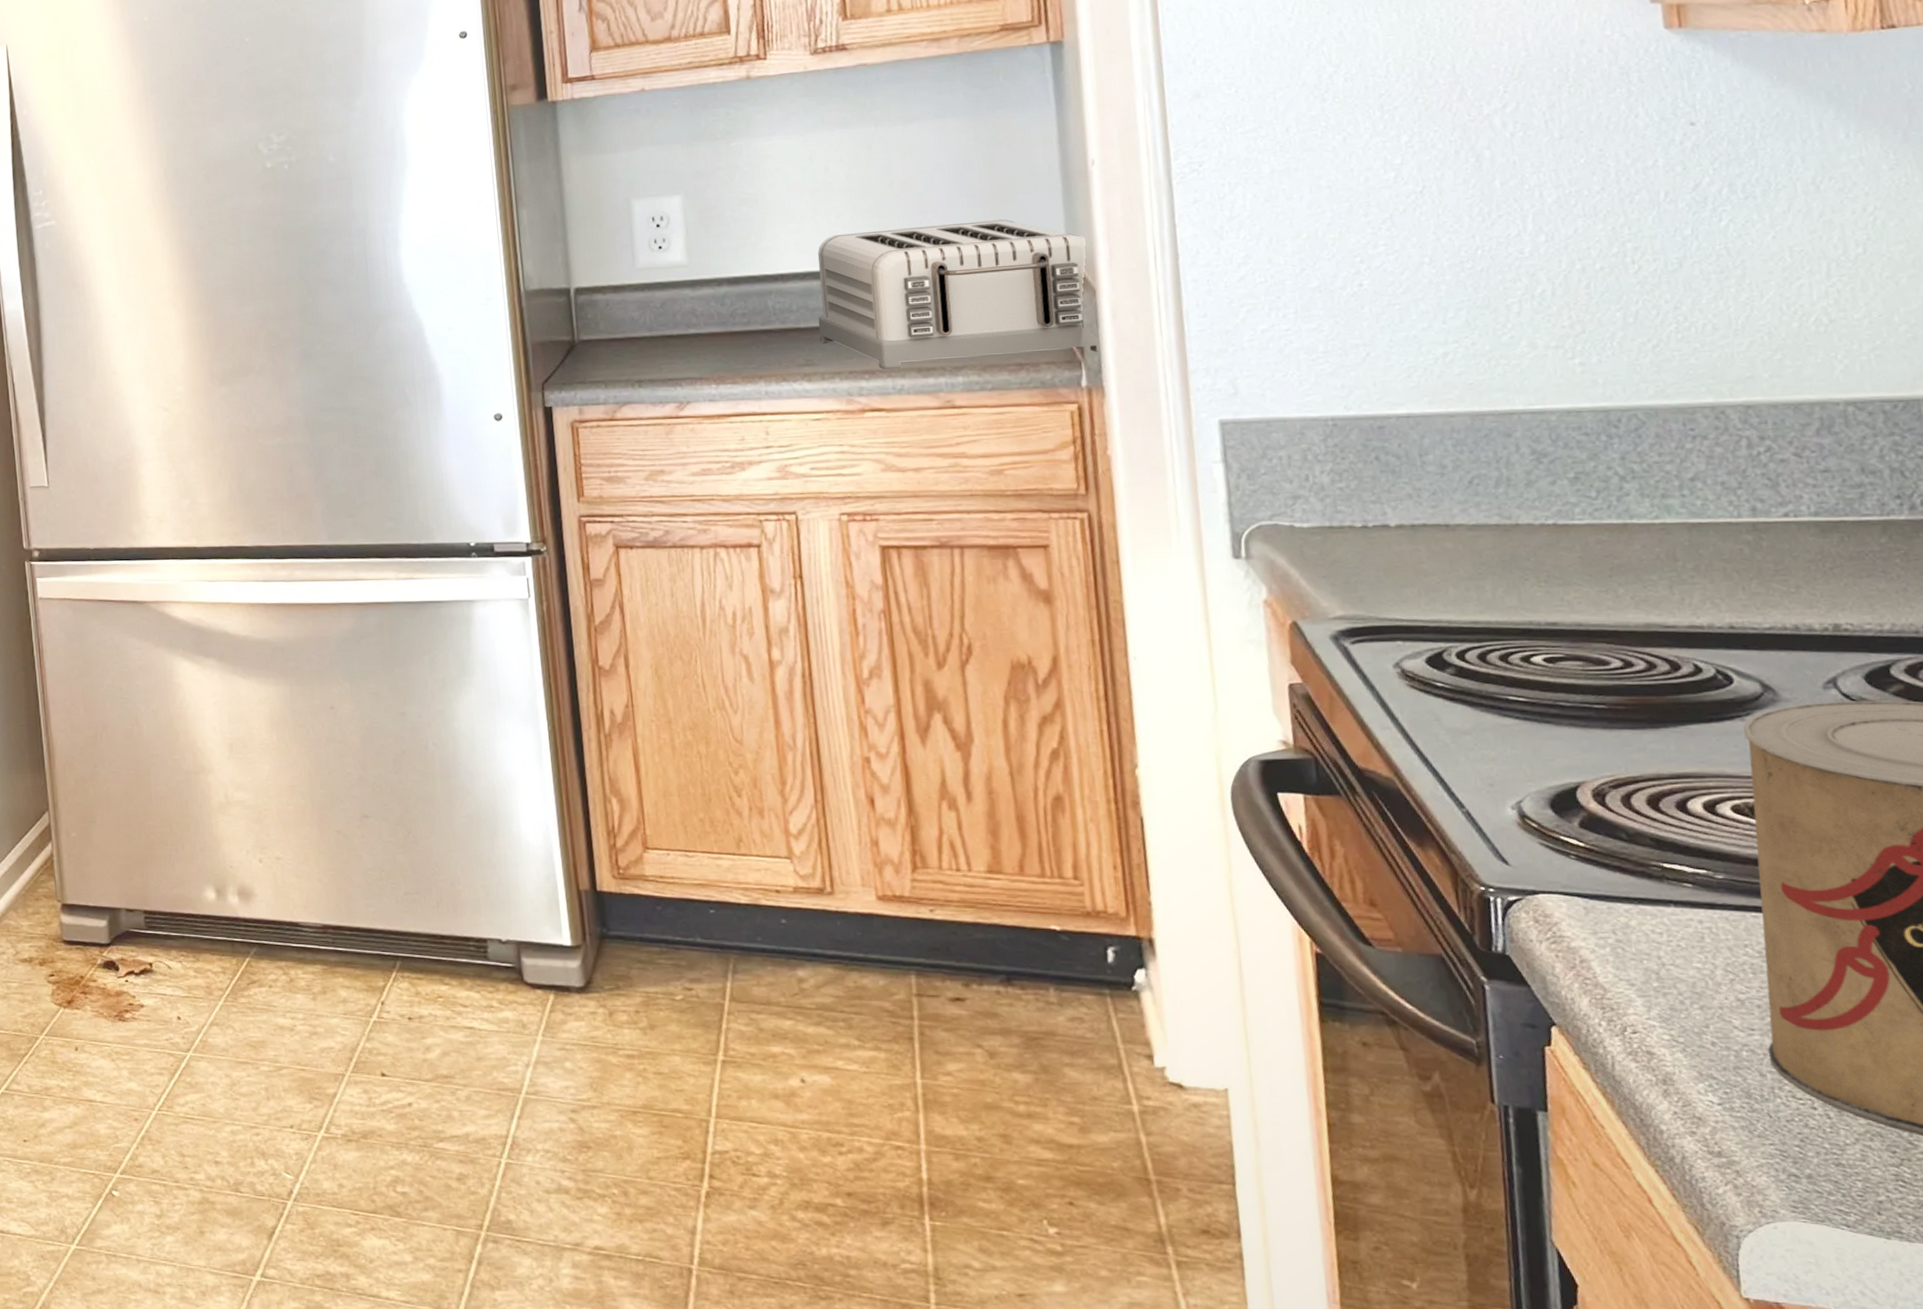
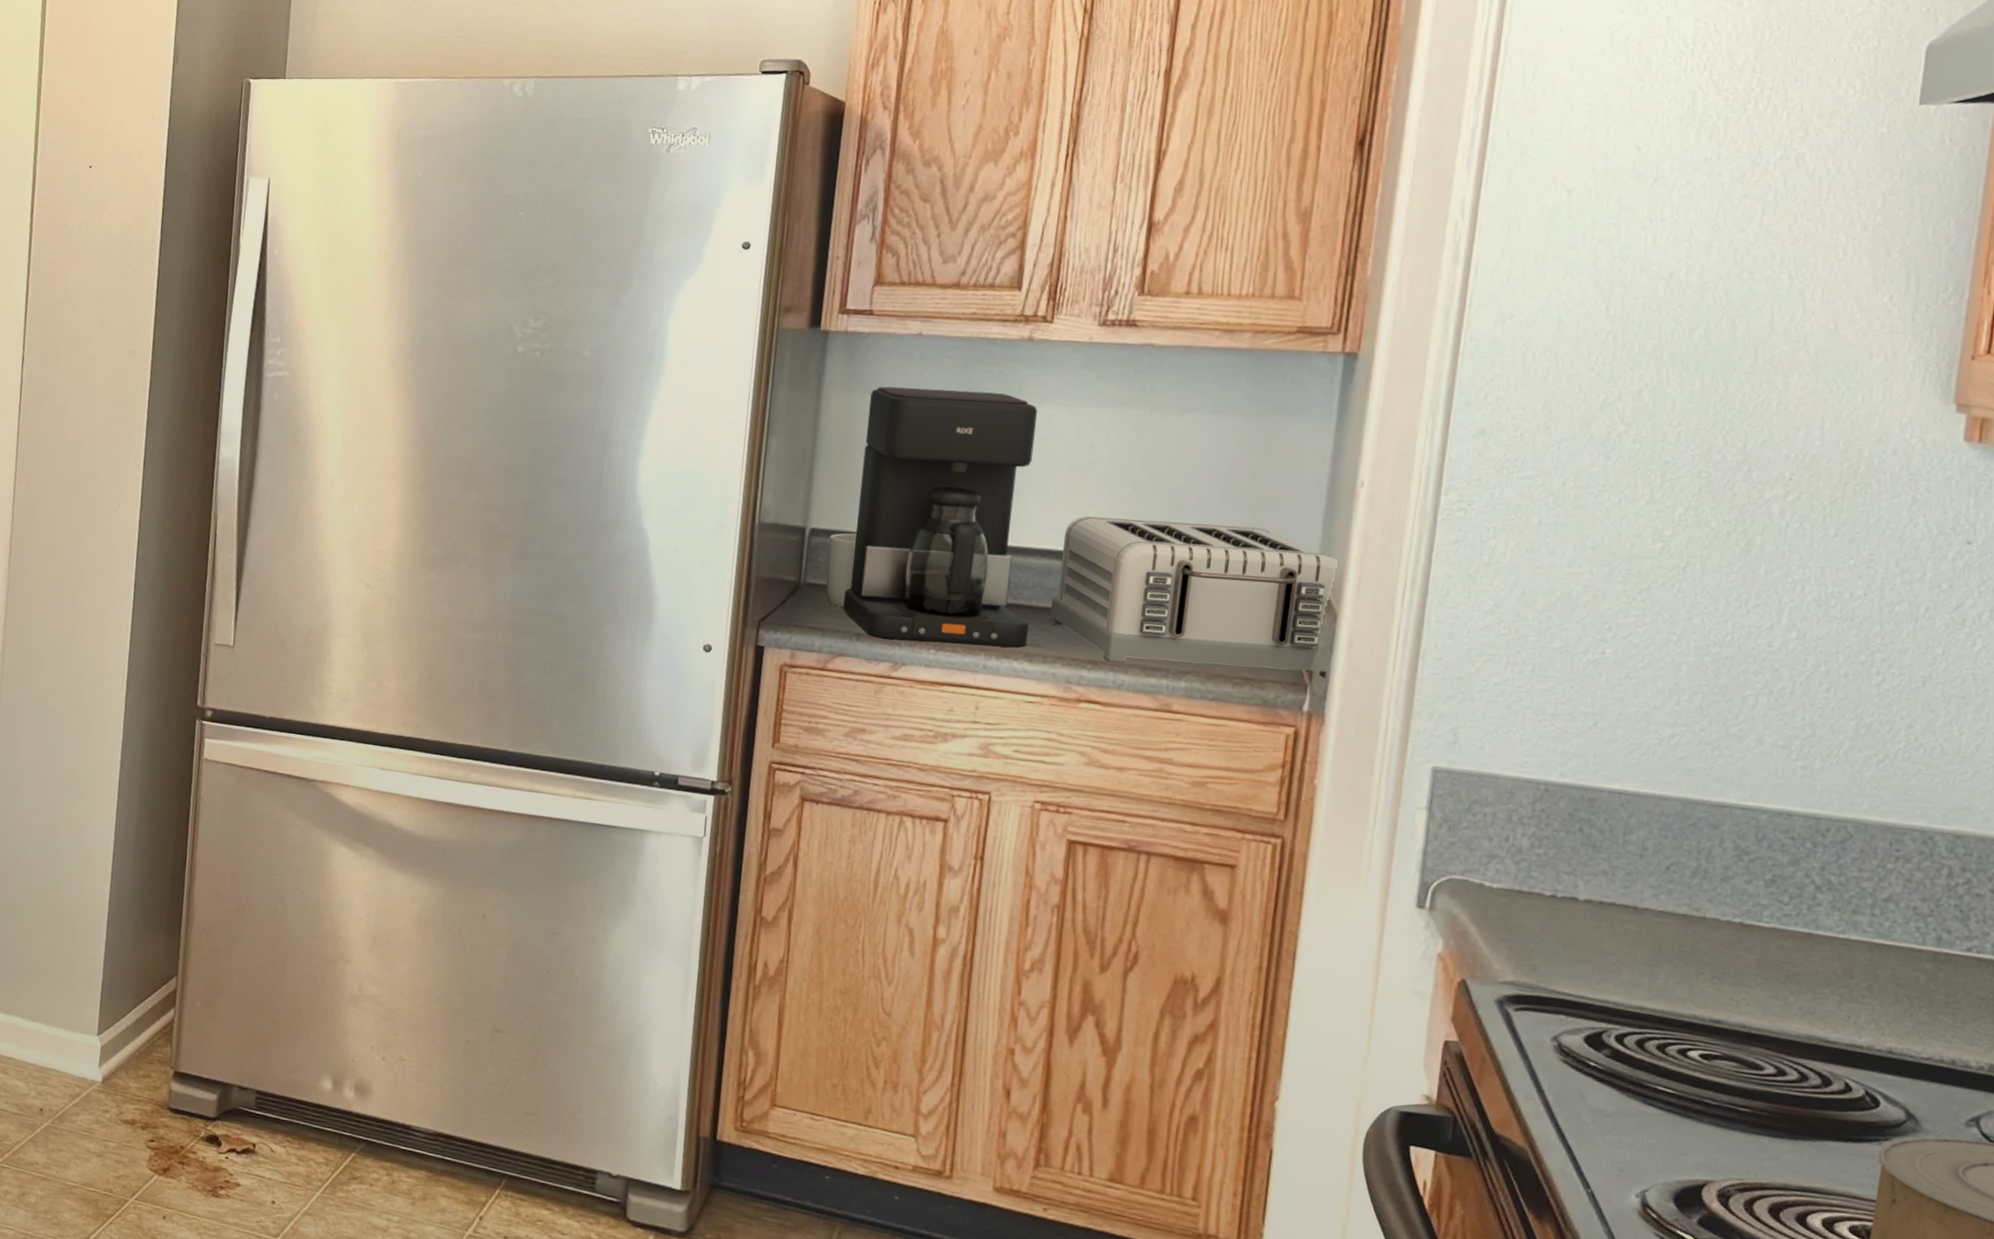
mug: none [593,286,624,358] -> present [826,533,856,607]
coffee maker: none [607,132,803,382] -> present [843,386,1038,649]

